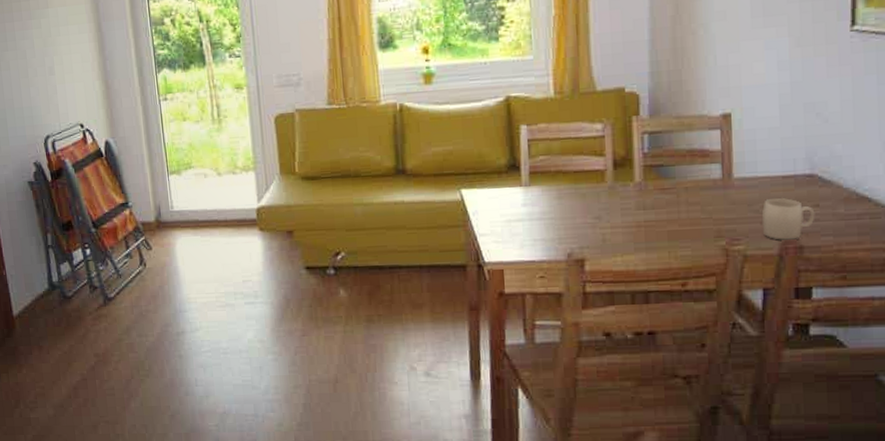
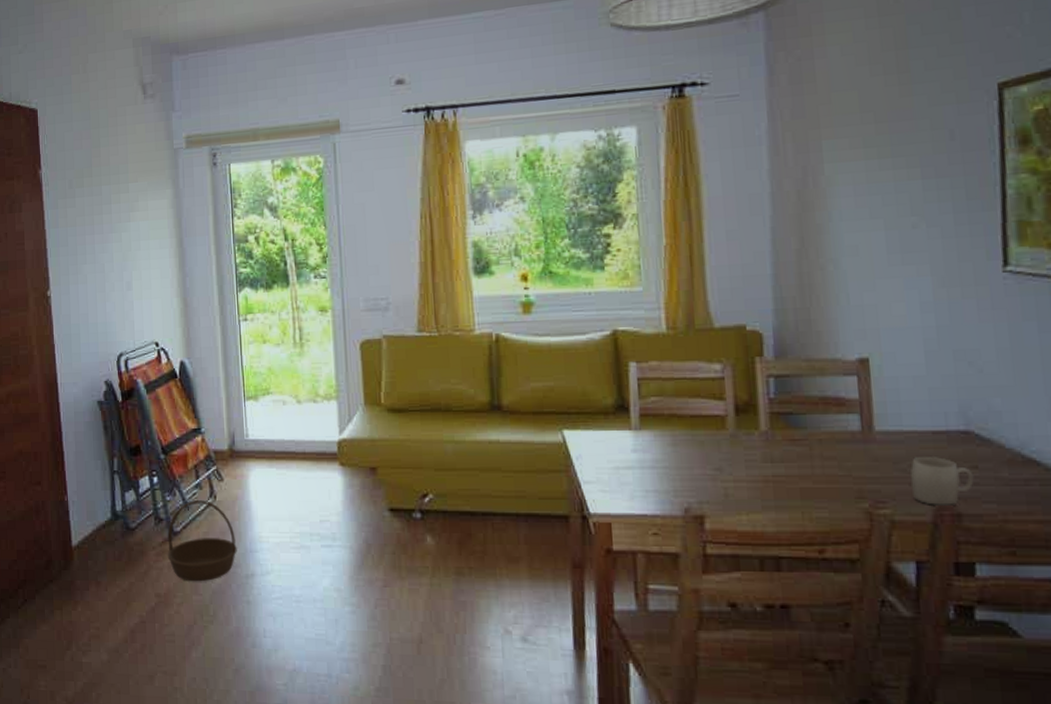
basket: none [102,268,168,341] -> present [167,500,237,582]

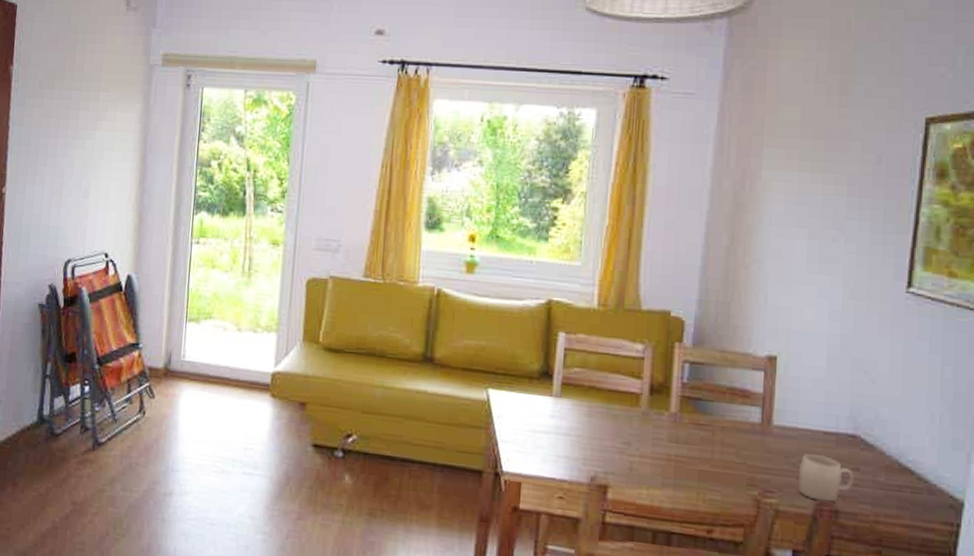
basket: present [167,500,237,582] -> none [88,413,159,495]

